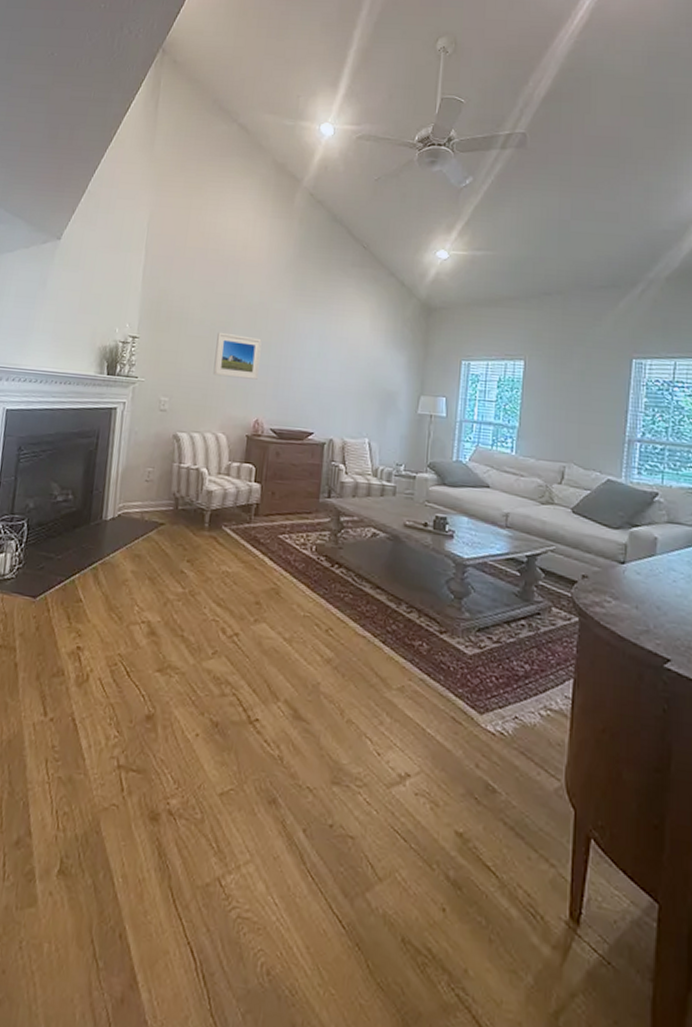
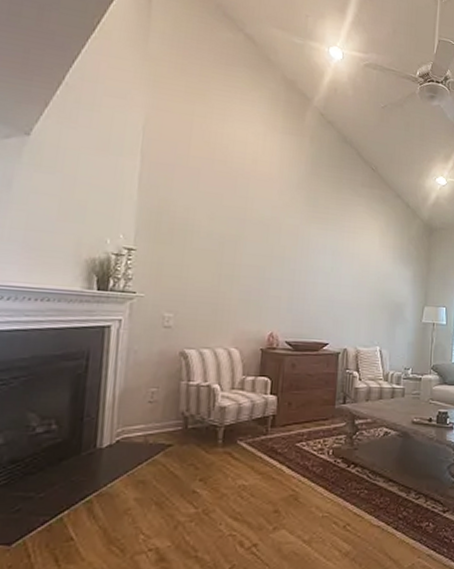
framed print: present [213,332,262,380] -> none [223,245,275,294]

